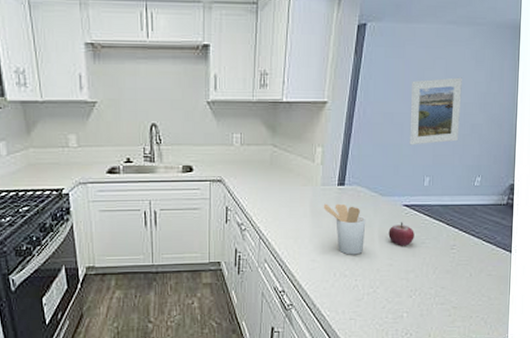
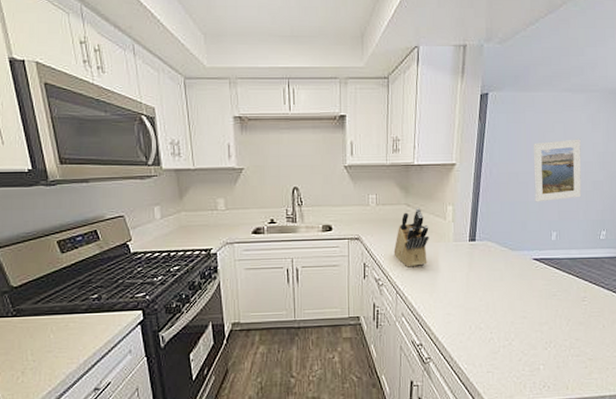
knife block: none [258,149,296,212] -> present [393,208,429,267]
utensil holder: present [323,203,366,255] -> none [456,258,498,308]
fruit: present [388,222,414,246] -> none [520,275,546,299]

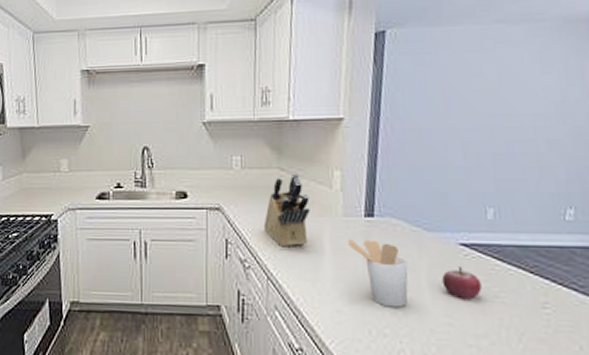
utensil holder: none [456,258,498,308] -> present [347,239,408,308]
fruit: none [520,275,546,299] -> present [442,266,482,300]
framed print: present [533,139,582,202] -> none [453,83,531,168]

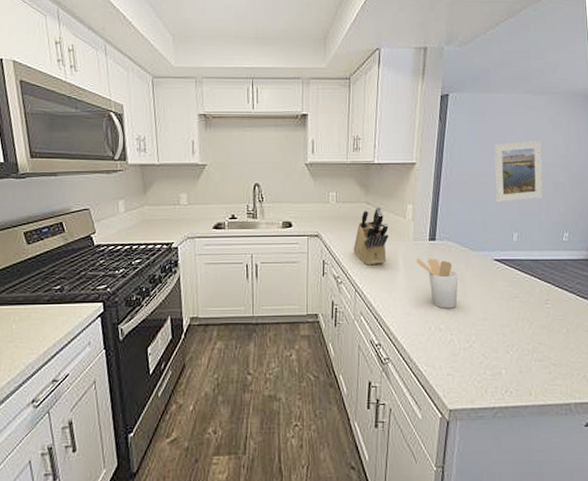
fruit: present [442,266,482,300] -> none [481,276,507,301]
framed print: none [453,83,531,168] -> present [494,140,543,203]

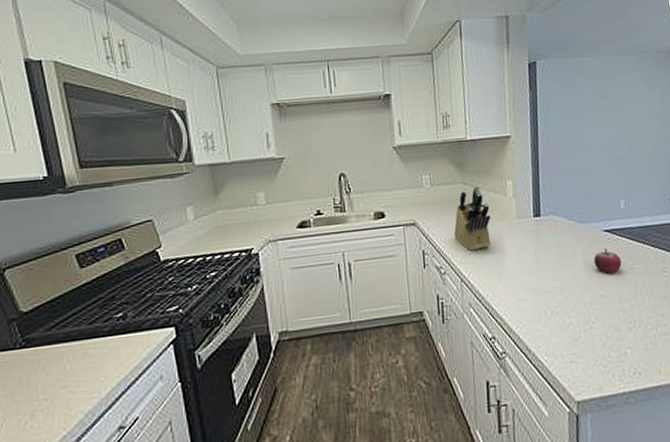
utensil holder: present [415,258,458,309] -> none [522,235,571,290]
fruit: none [481,276,507,301] -> present [593,248,622,275]
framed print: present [494,140,543,203] -> none [589,101,645,170]

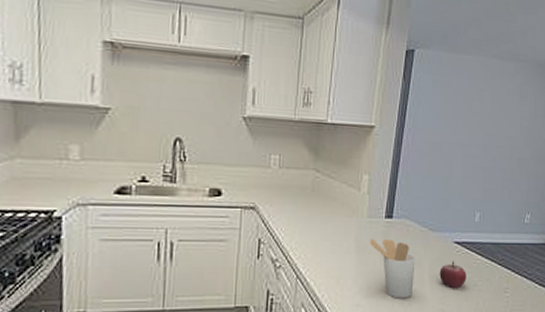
knife block: present [454,186,492,251] -> none [296,175,340,246]
utensil holder: none [522,235,571,290] -> present [369,238,416,299]

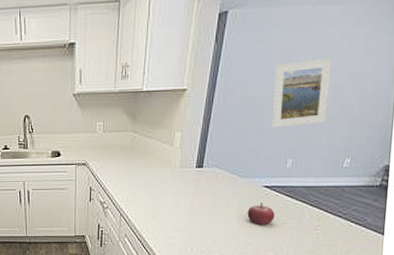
utensil holder: present [369,238,416,299] -> none [181,184,224,233]
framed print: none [459,110,508,178] -> present [271,58,332,128]

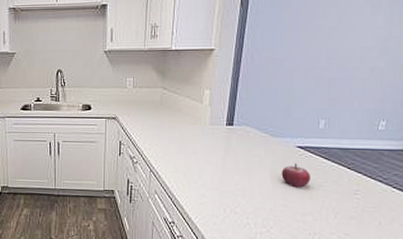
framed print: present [271,58,332,128] -> none [300,23,358,89]

